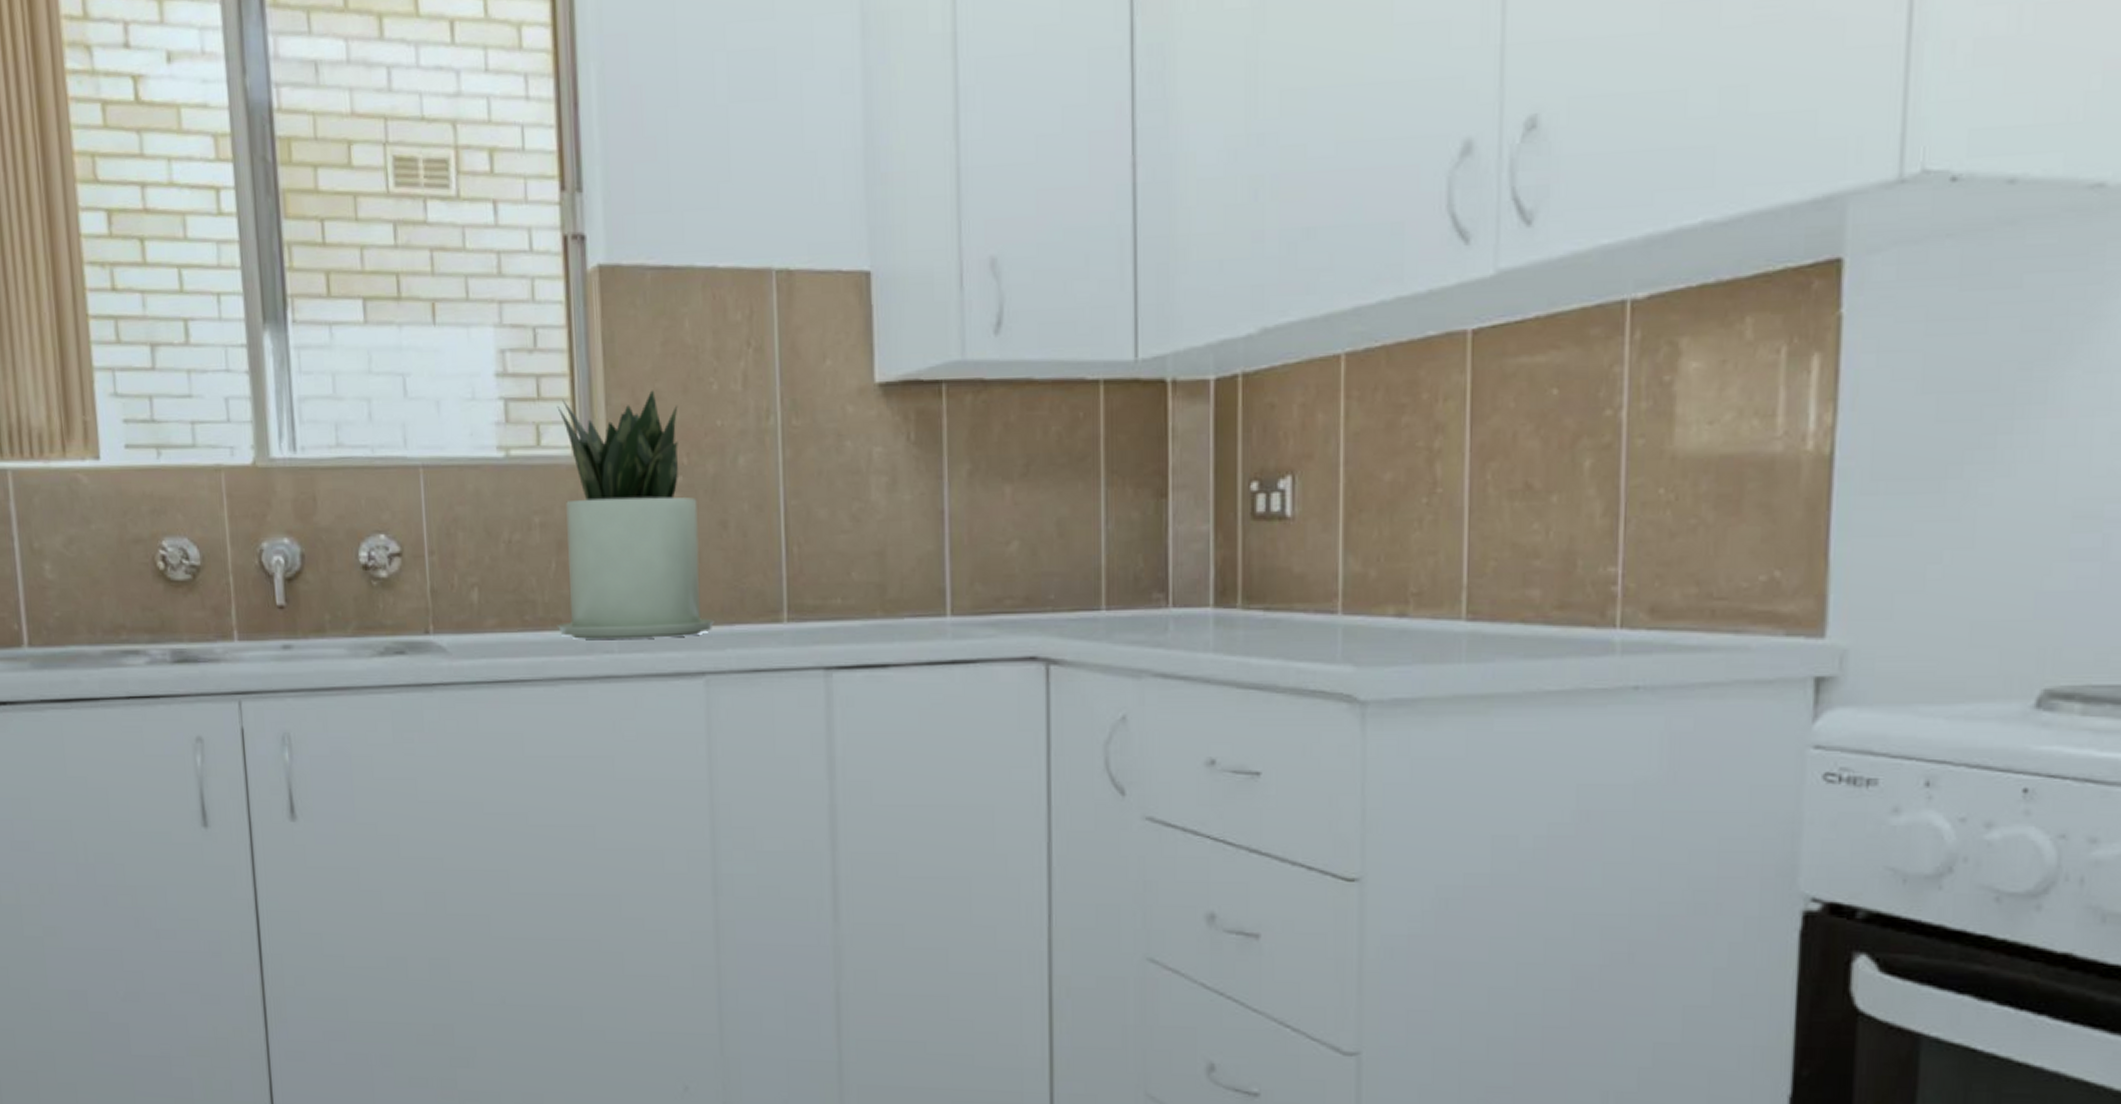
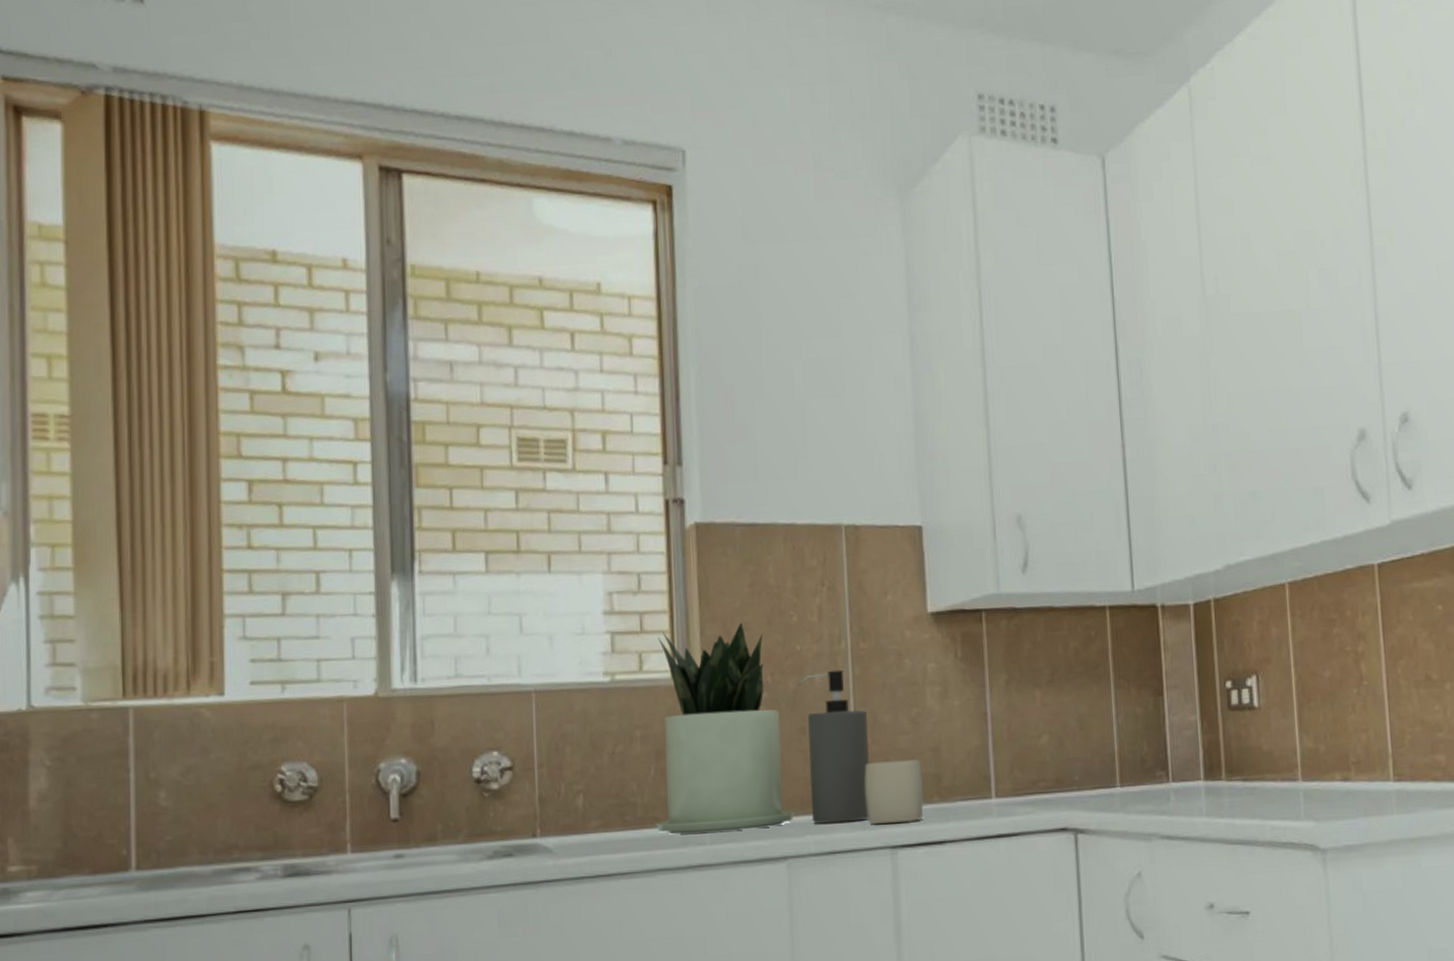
soap dispenser: none [716,451,801,636] -> present [796,670,869,824]
mug: none [794,564,866,639] -> present [864,759,925,824]

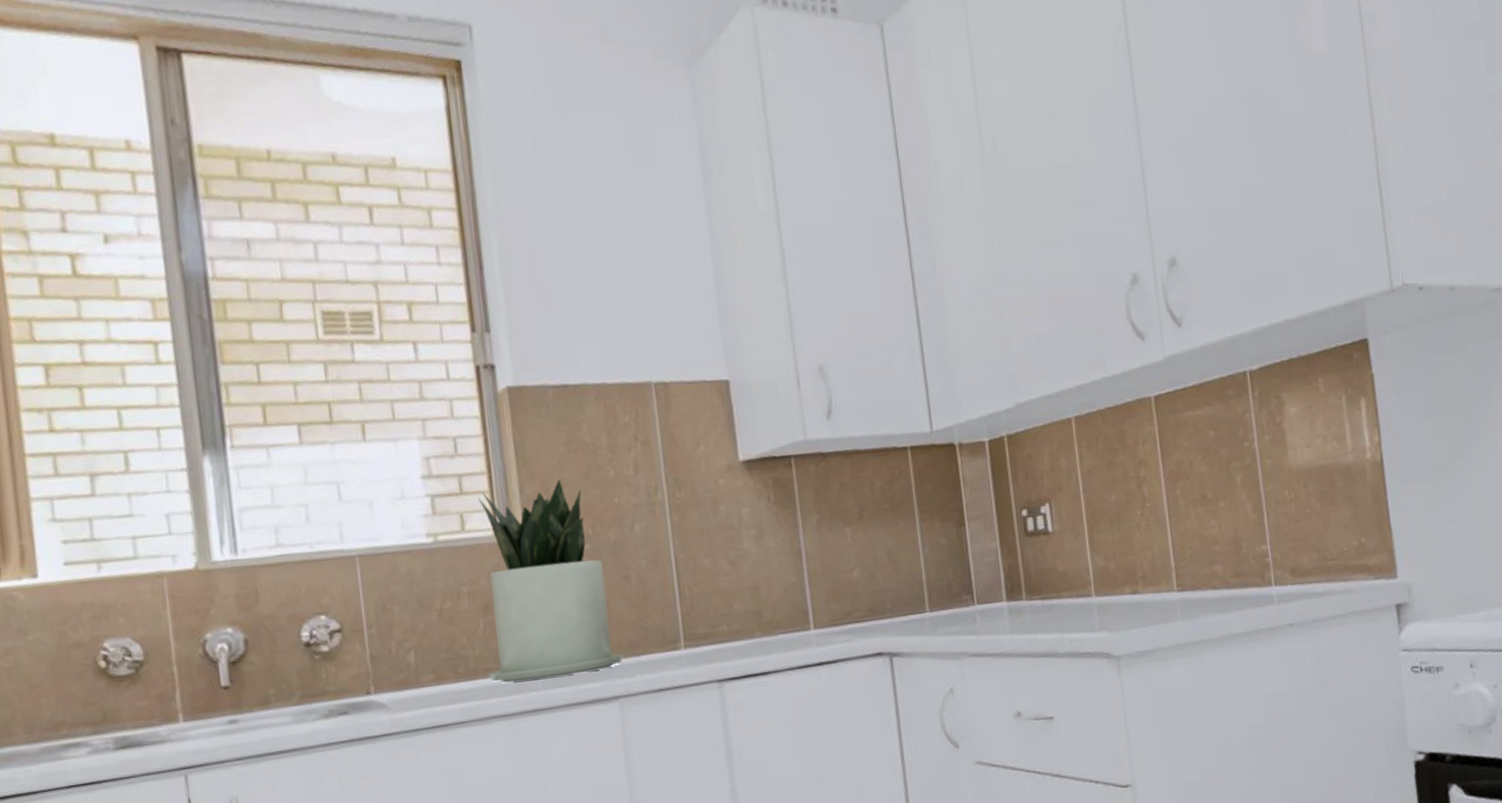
soap dispenser: present [796,670,869,824] -> none [617,519,695,664]
mug: present [864,759,925,824] -> none [688,598,747,661]

